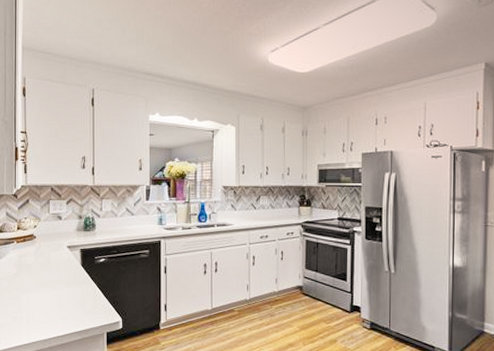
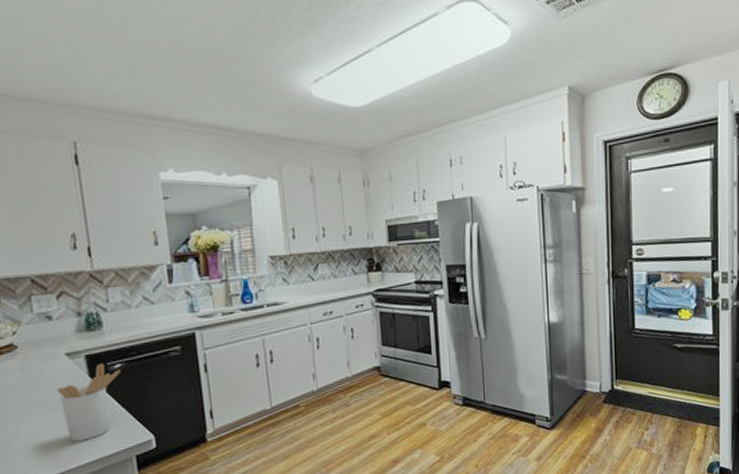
utensil holder: none [59,257,104,315] -> present [57,363,121,442]

